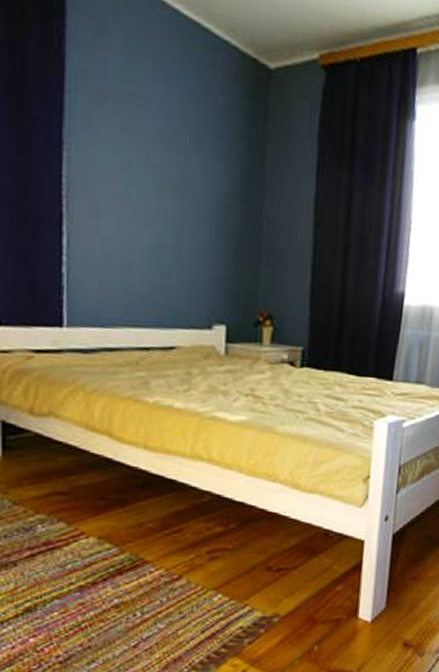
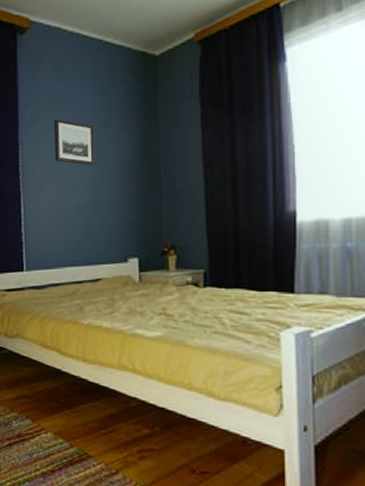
wall art: none [119,118,179,197] -> present [54,118,95,166]

